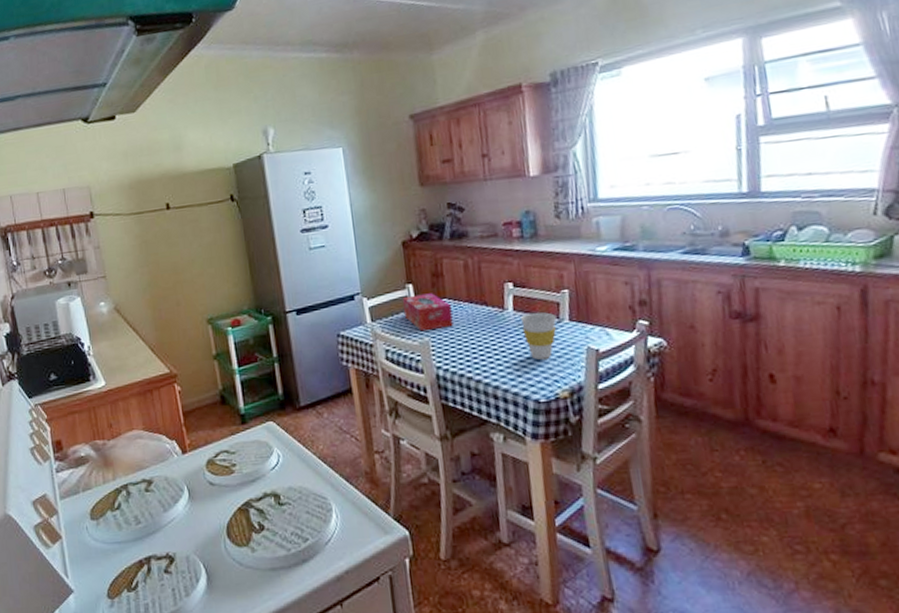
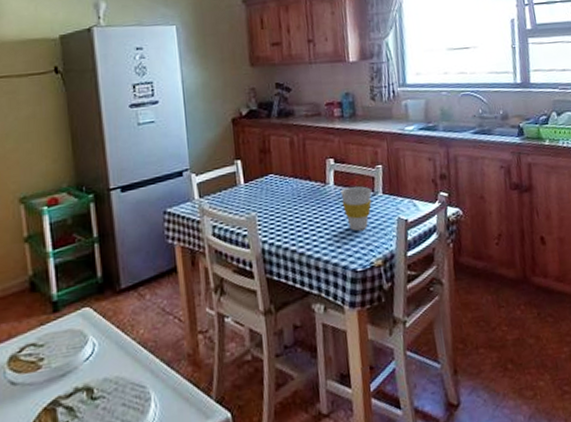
tissue box: present [403,293,453,332] -> none [231,169,279,207]

